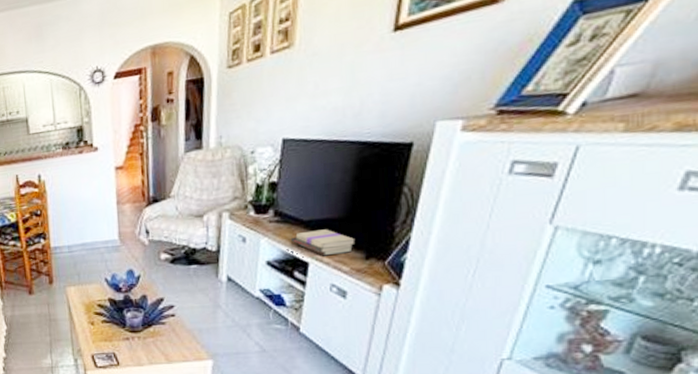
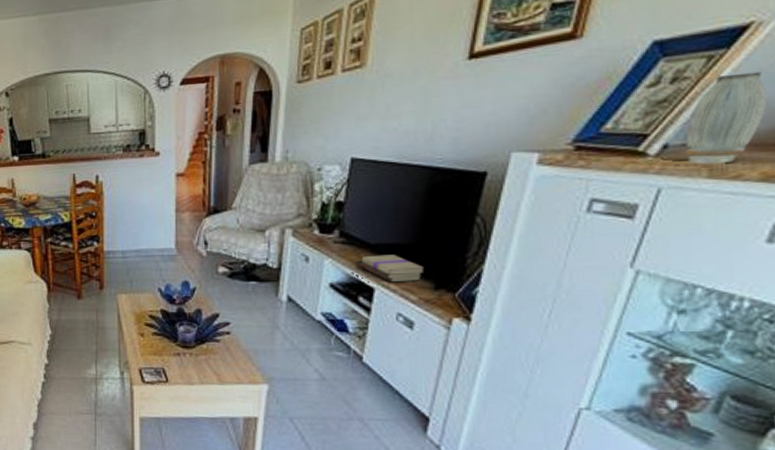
vase: none [603,22,683,120] -> present [685,72,767,165]

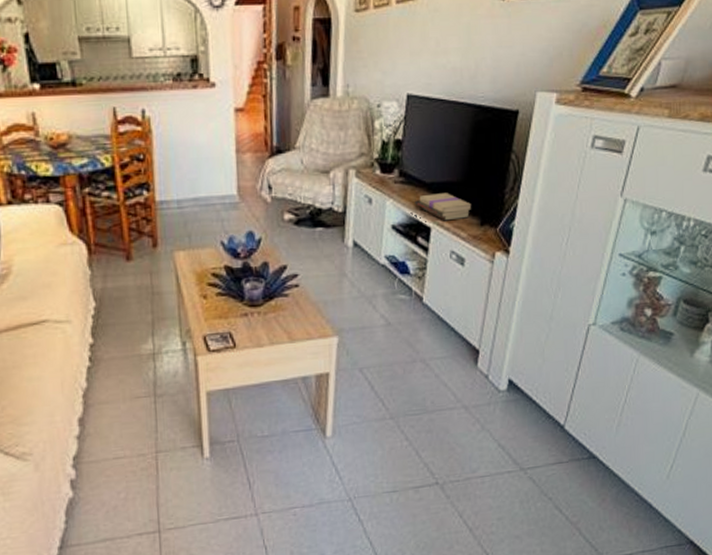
vase: present [685,72,767,165] -> none [654,28,703,106]

